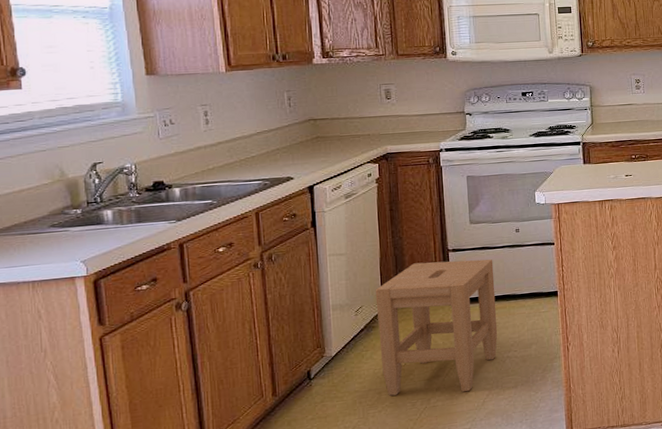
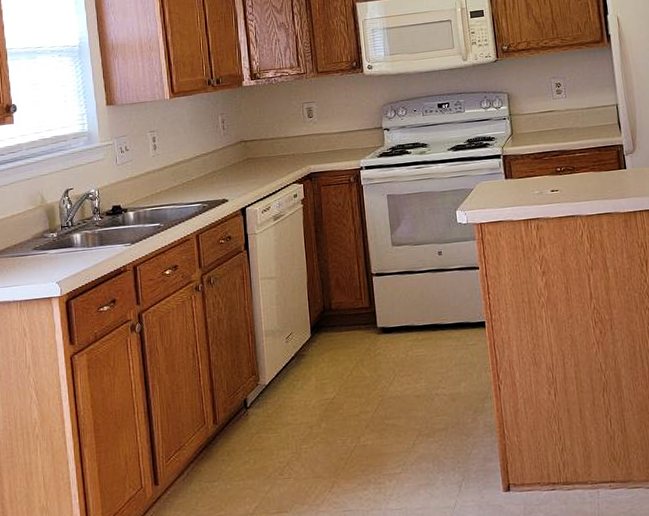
stool: present [375,259,498,396] -> none [303,284,425,432]

